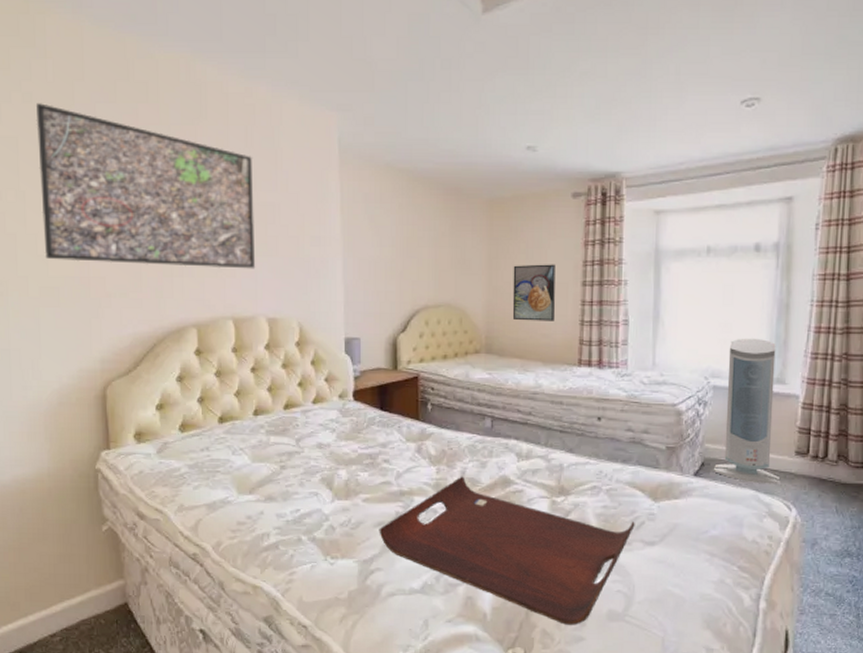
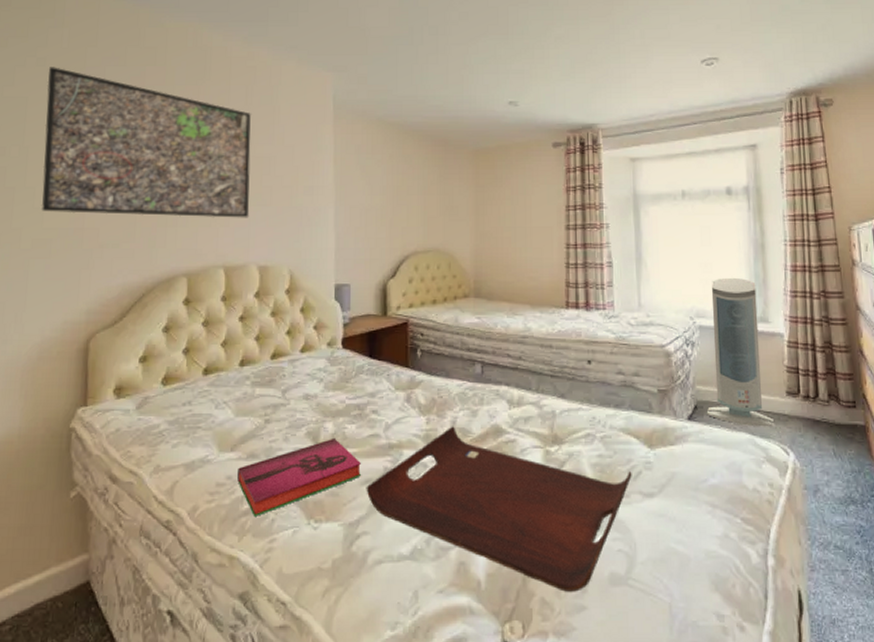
hardback book: none [257,484,375,552] -> present [237,437,362,516]
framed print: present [512,264,555,321] -> none [499,209,540,264]

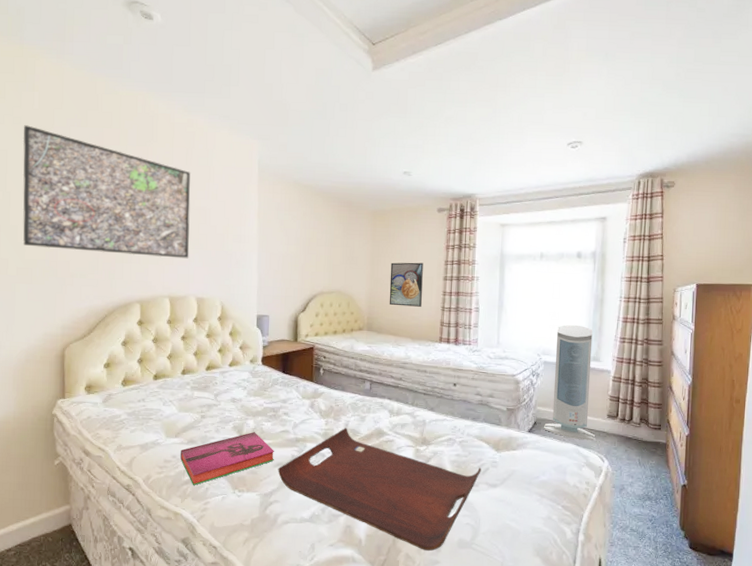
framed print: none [499,209,540,264] -> present [389,262,423,307]

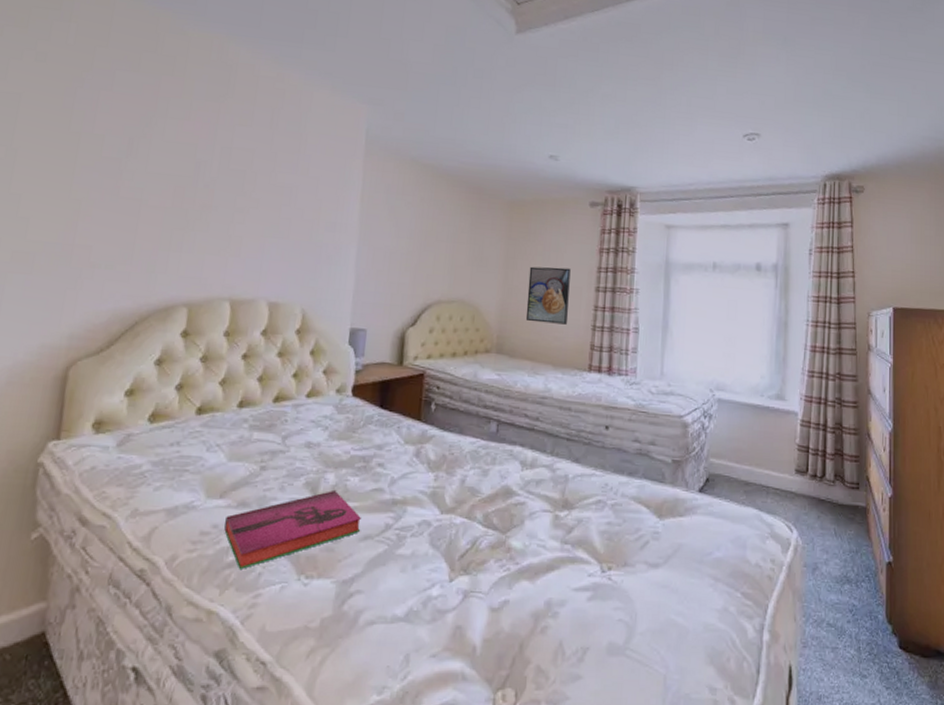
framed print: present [22,125,191,259] -> none [26,63,275,250]
serving tray: present [277,427,482,551] -> none [364,484,639,661]
air purifier: present [544,324,596,441] -> none [718,352,782,504]

